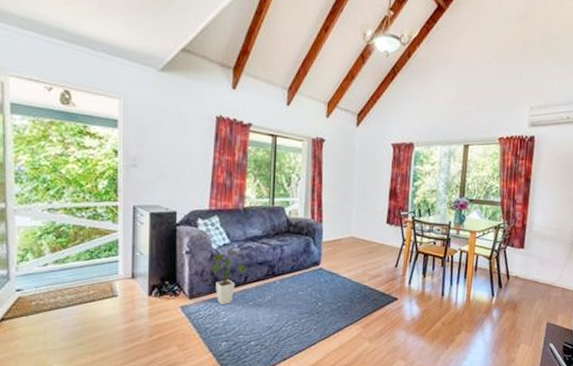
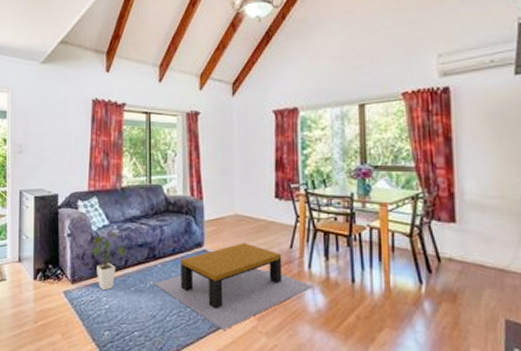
coffee table: none [272,262,411,337] -> present [154,242,313,330]

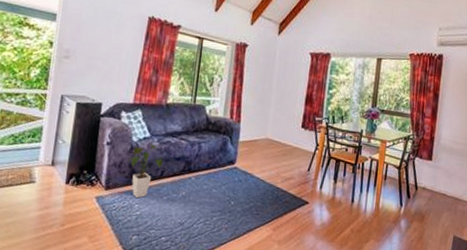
coffee table: present [154,242,313,330] -> none [186,163,321,238]

